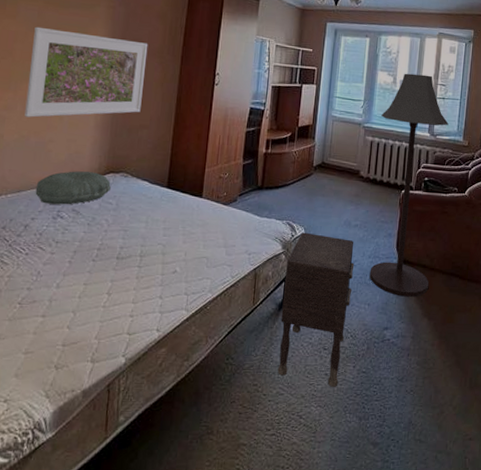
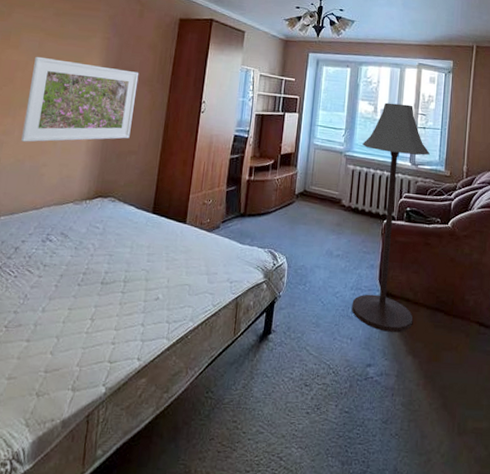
pillow: present [35,171,111,205] -> none [27,195,99,229]
nightstand: present [277,232,355,387] -> none [257,261,337,427]

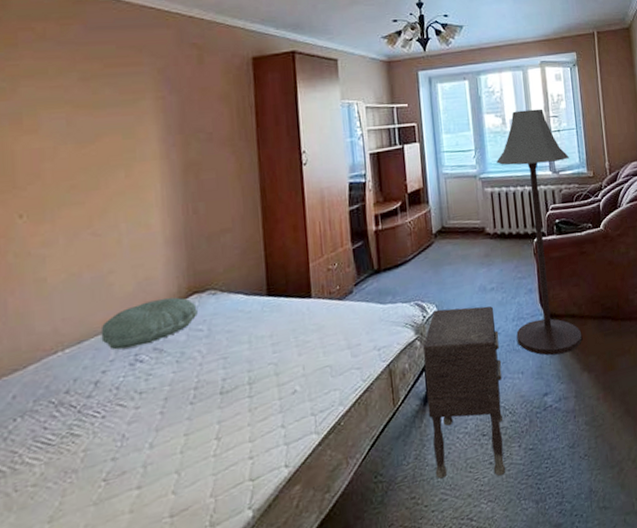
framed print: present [21,56,139,142] -> none [65,132,219,250]
pillow: none [27,195,99,229] -> present [100,297,198,350]
nightstand: none [257,261,337,427] -> present [423,306,506,479]

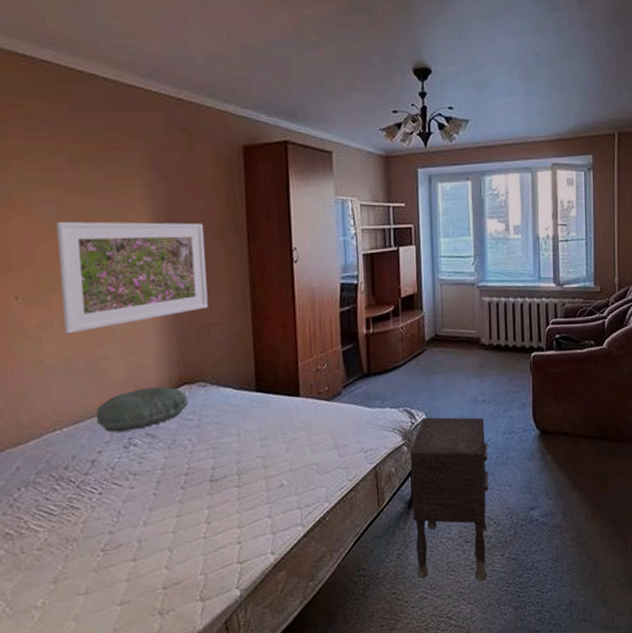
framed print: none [65,132,219,250] -> present [56,221,208,334]
floor lamp: present [496,108,583,356] -> none [497,215,576,471]

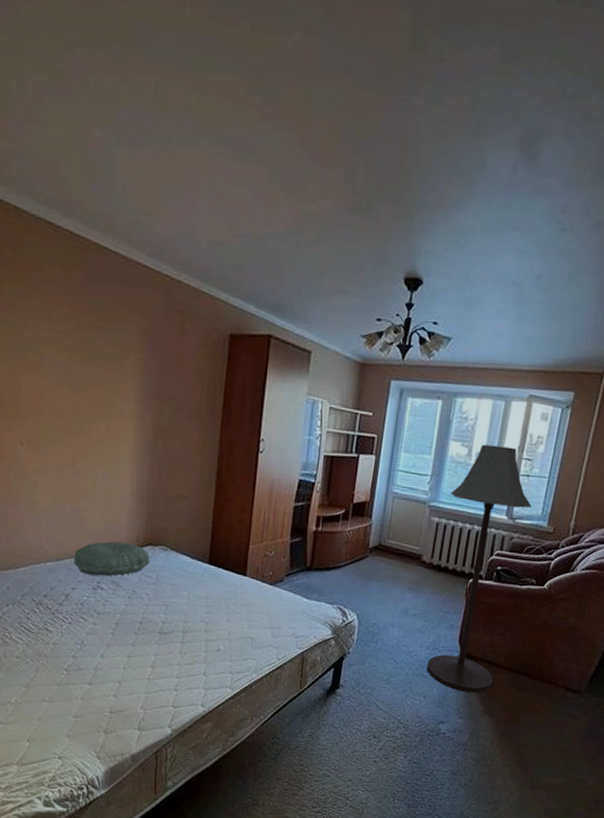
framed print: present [56,221,208,334] -> none [57,381,185,483]
nightstand: present [410,417,489,581] -> none [324,618,412,774]
floor lamp: none [497,215,576,471] -> present [427,444,532,693]

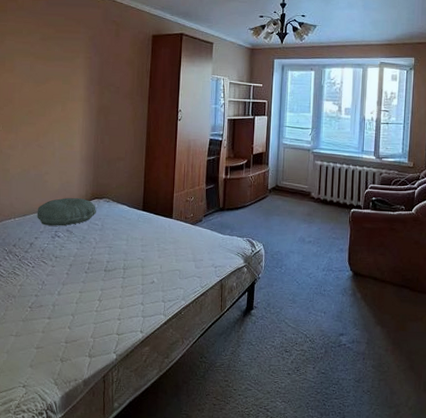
floor lamp: present [427,444,532,693] -> none [324,101,393,307]

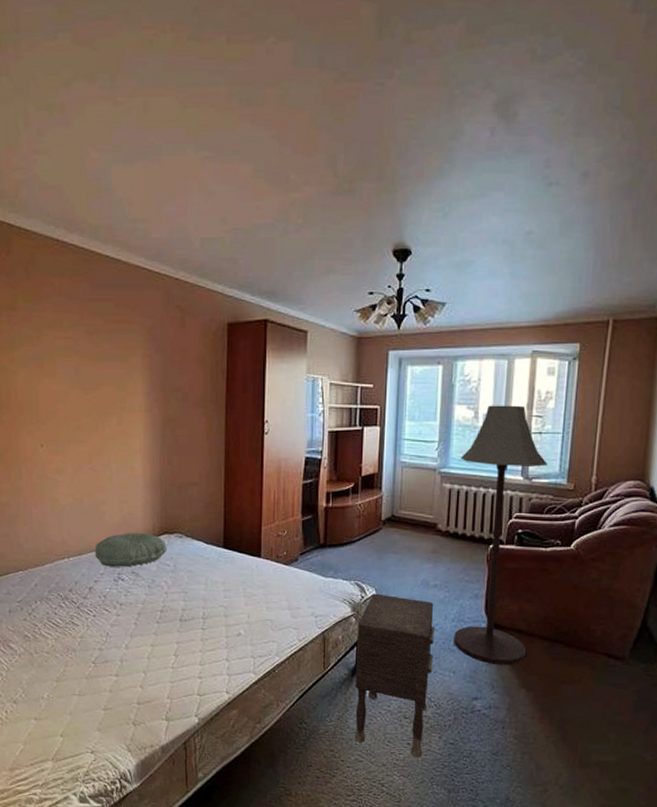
nightstand: none [245,248,310,385] -> present [354,593,436,757]
floor lamp: none [324,101,393,307] -> present [454,405,548,665]

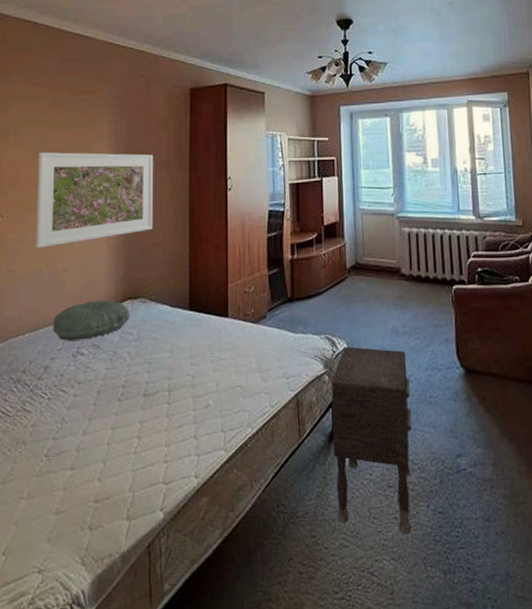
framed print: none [74,384,190,480] -> present [36,152,154,248]
floor lamp: present [454,405,548,665] -> none [416,149,504,415]

